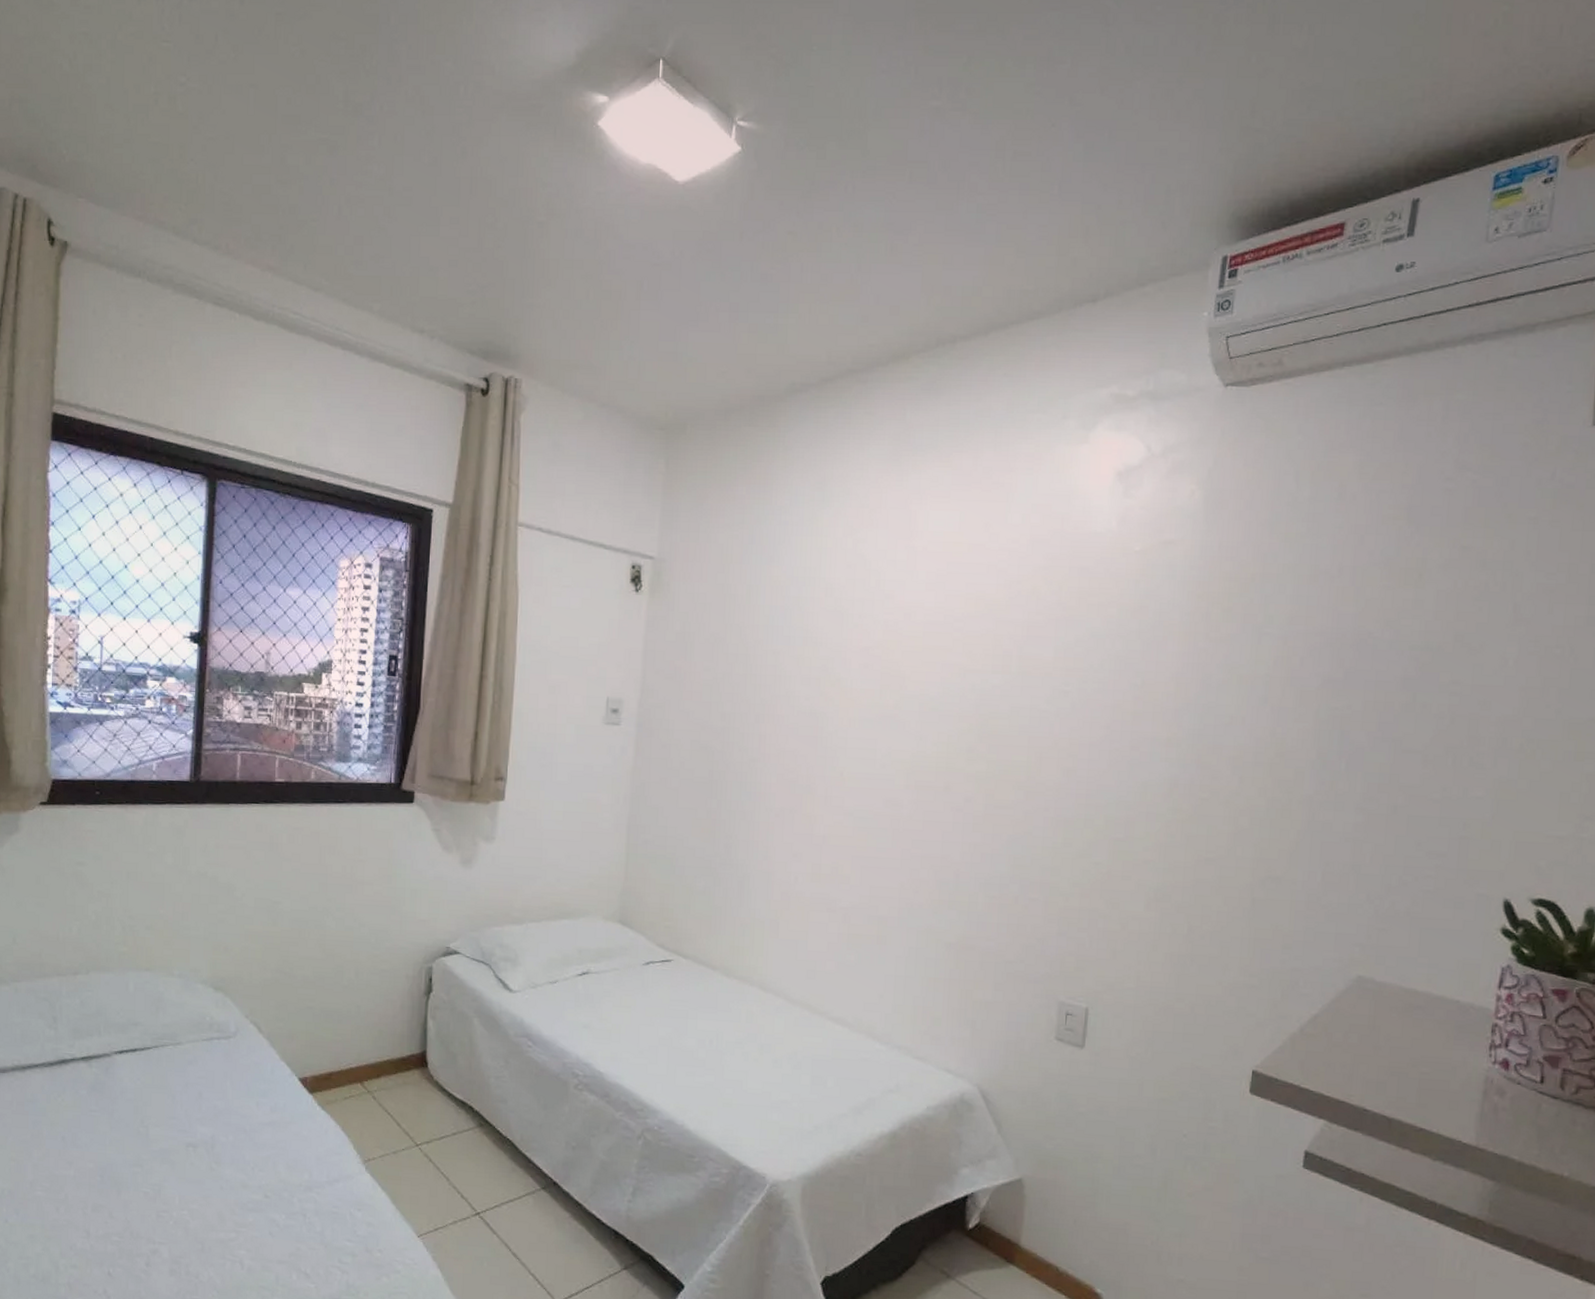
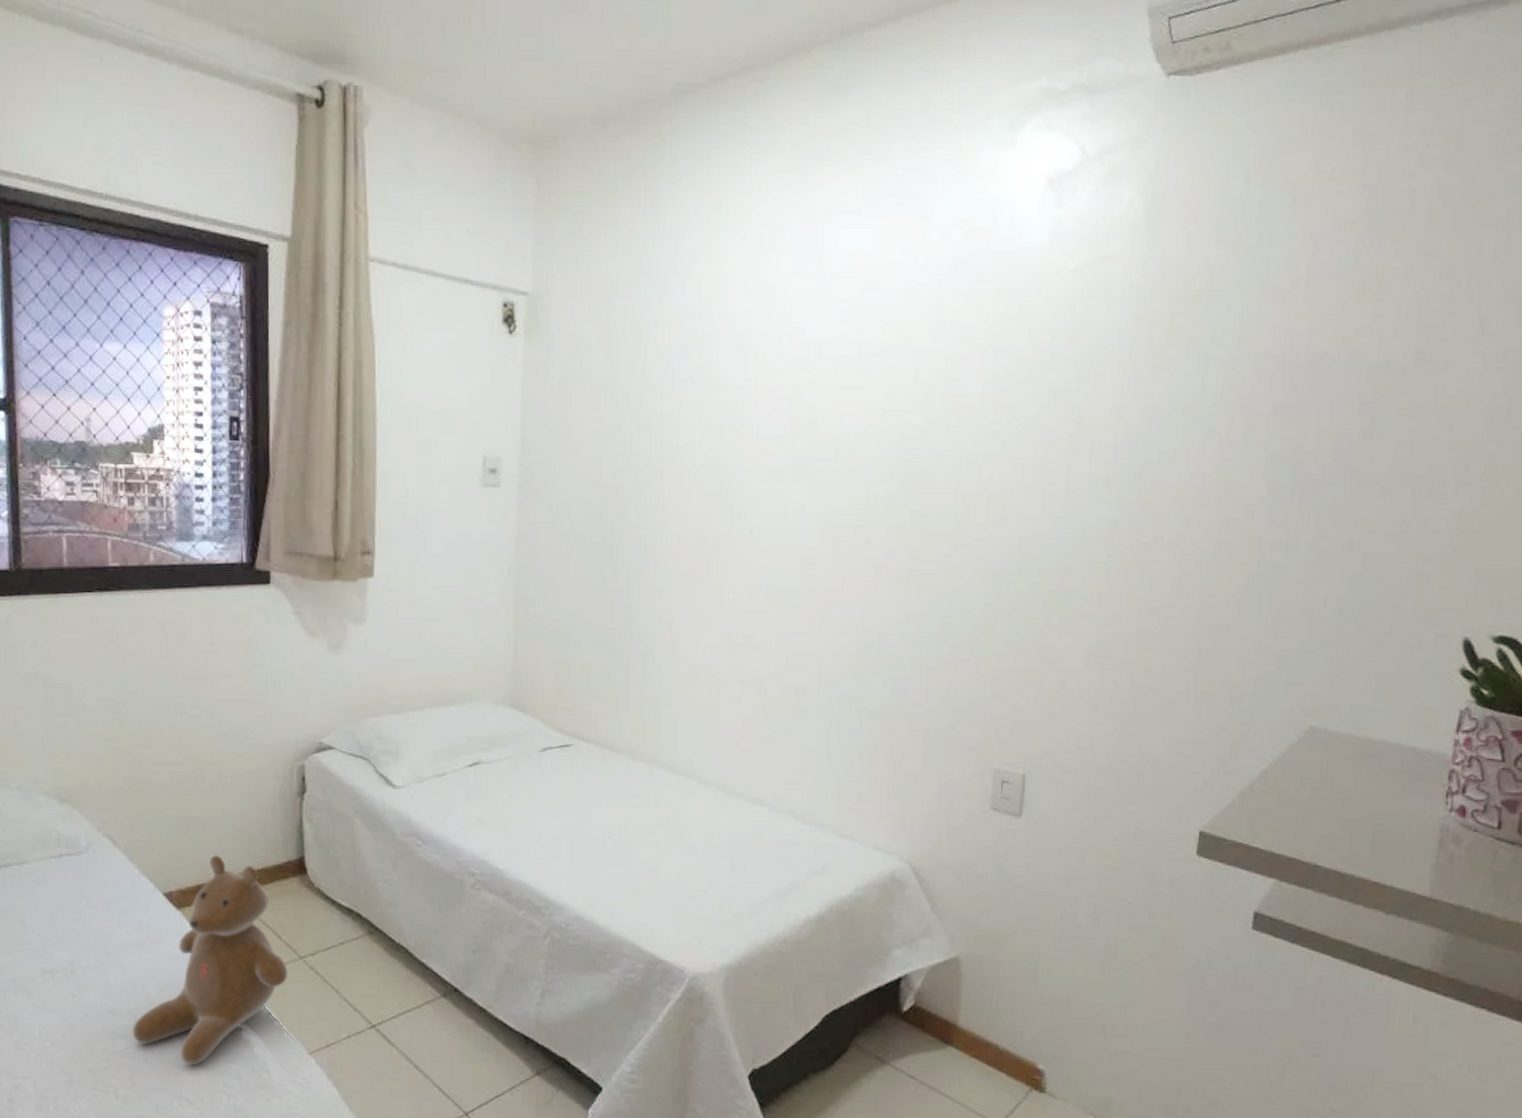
stuffed bear: none [260,1045,404,1241] -> present [132,855,288,1066]

